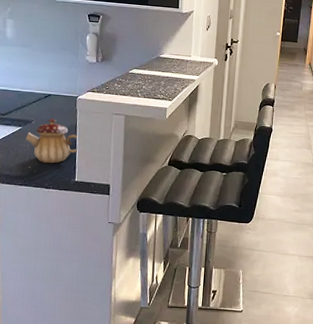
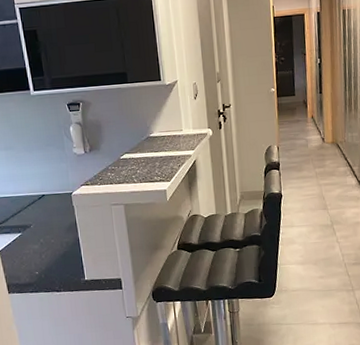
teapot: present [25,119,78,164] -> none [27,220,83,267]

